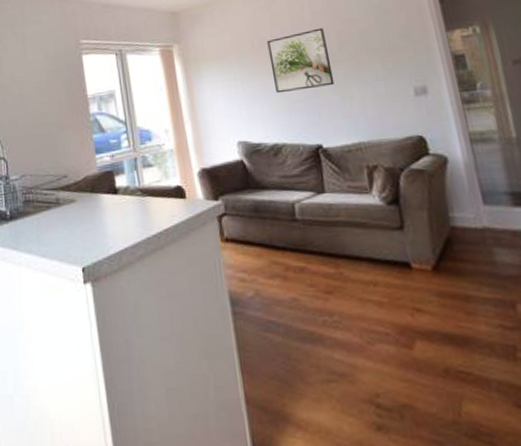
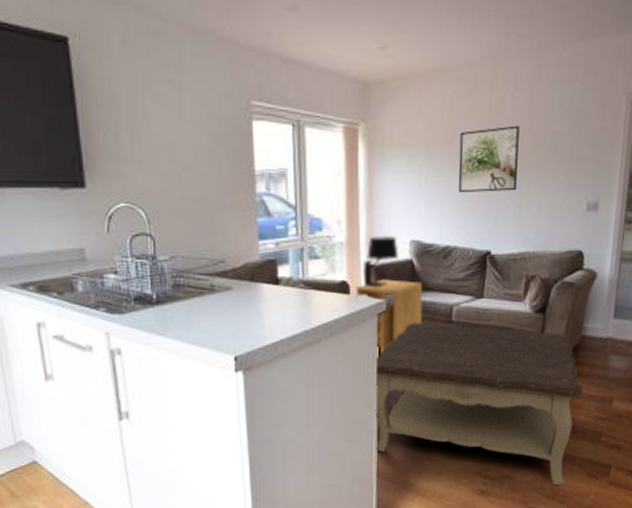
side table: none [191,181,265,260] -> present [356,279,423,355]
table lamp: none [194,138,229,191] -> present [362,235,399,288]
coffee table: none [222,222,485,420] -> present [374,322,583,486]

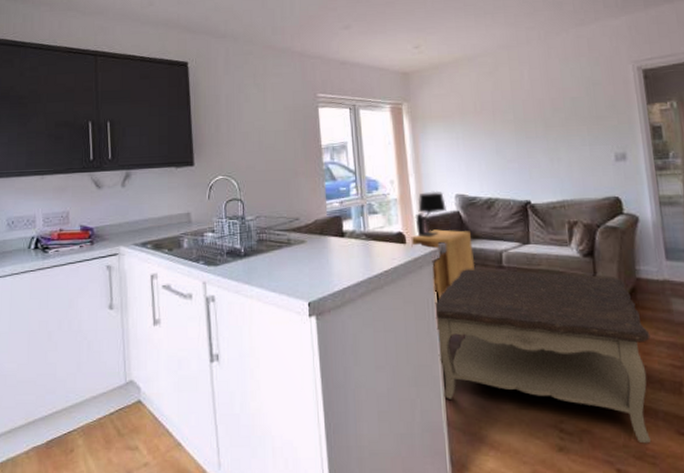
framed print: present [458,125,520,193] -> none [488,95,546,153]

